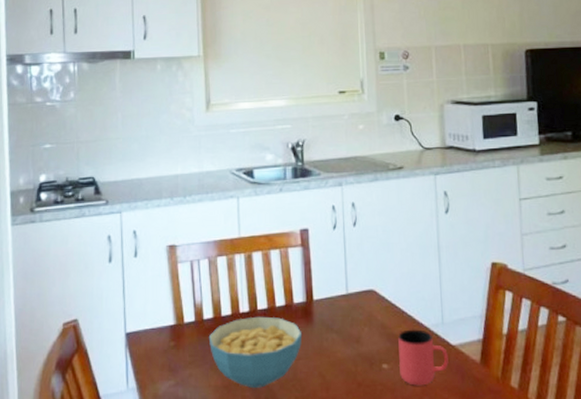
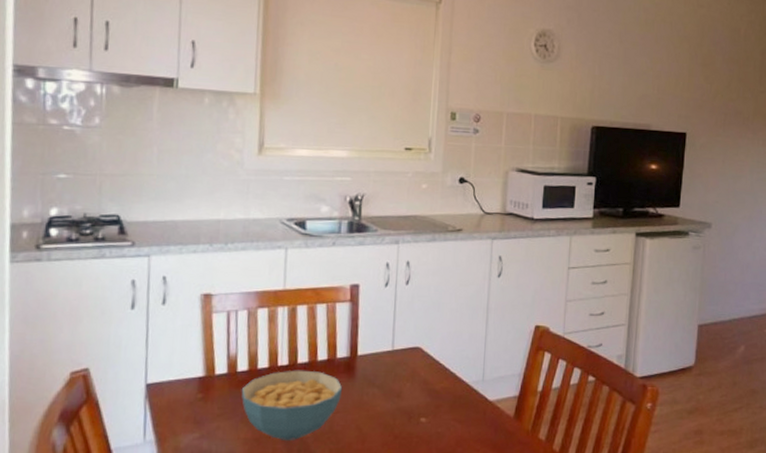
cup: present [398,329,449,386] -> none [436,385,485,438]

